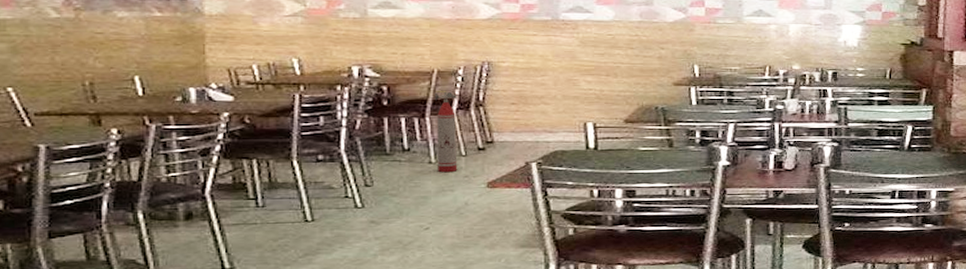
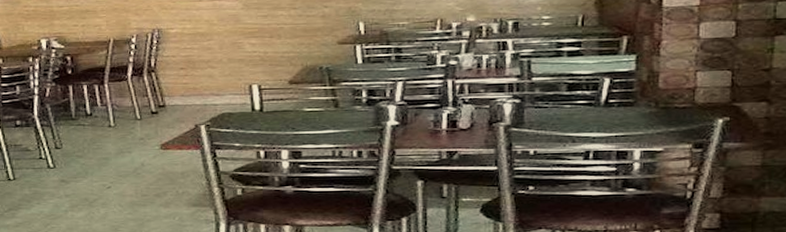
fire extinguisher: present [434,90,458,173] -> none [111,58,134,136]

